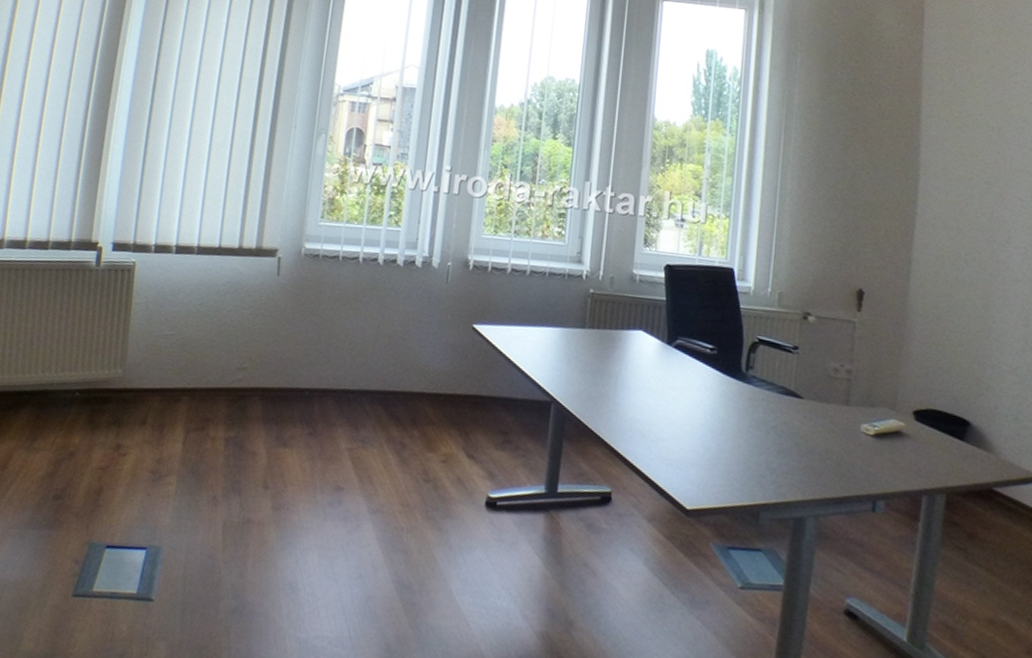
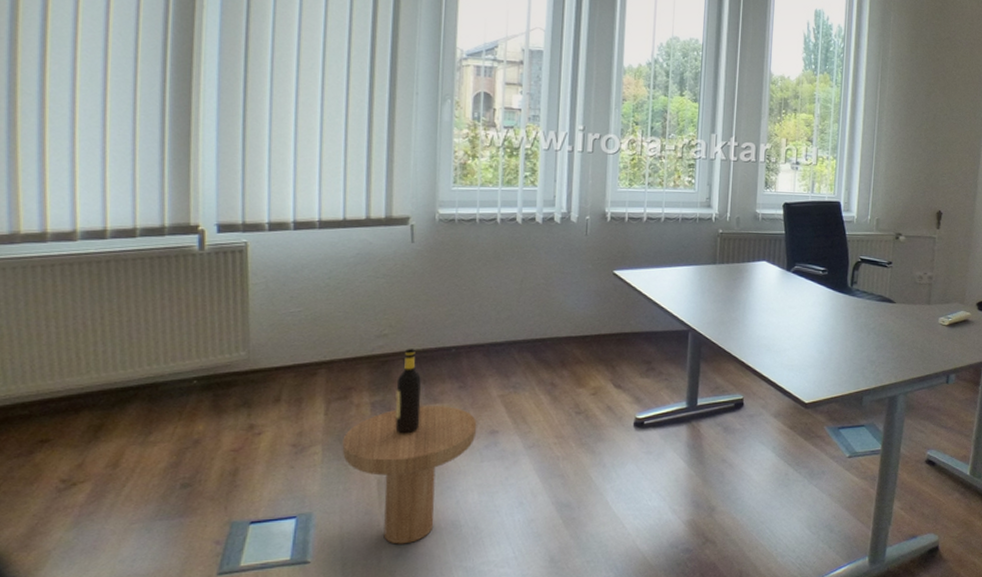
side table: none [194,385,324,599] -> present [342,349,477,544]

